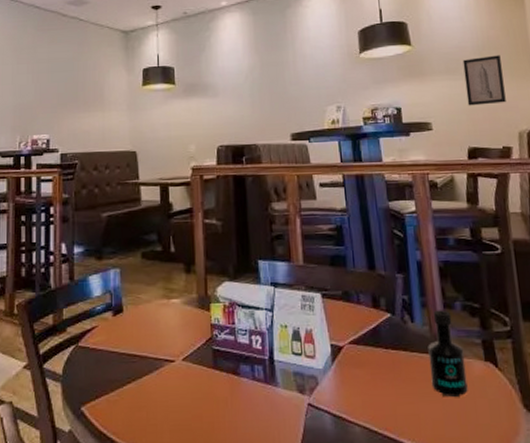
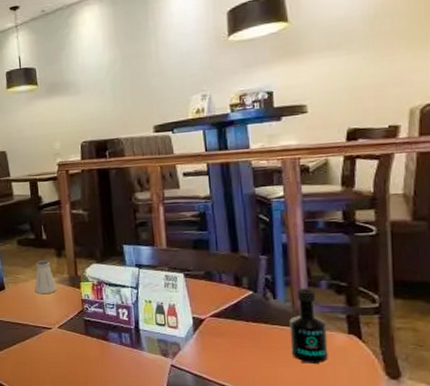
saltshaker: none [158,275,184,317] -> present [34,259,57,294]
wall art: present [462,55,506,106] -> none [348,23,398,84]

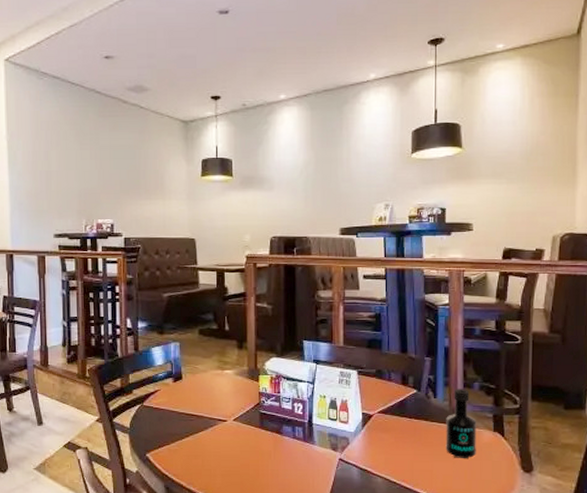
saltshaker: present [34,259,57,294] -> none [213,350,236,385]

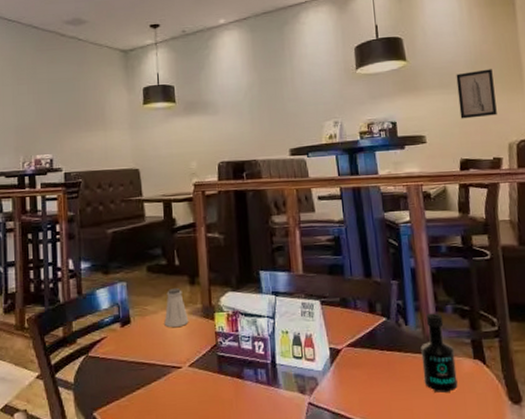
saltshaker: none [213,350,236,385] -> present [164,287,189,327]
wall art: none [509,161,546,209] -> present [456,69,497,119]

